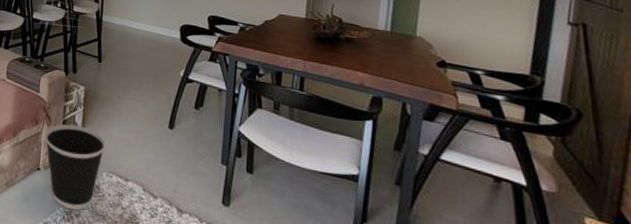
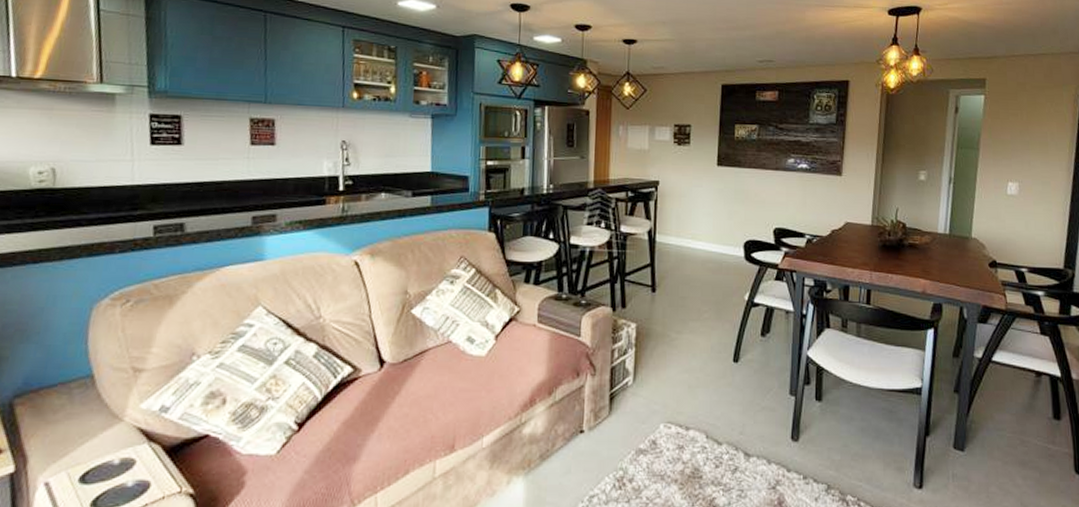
wastebasket: present [45,124,106,211] -> none [589,371,663,475]

